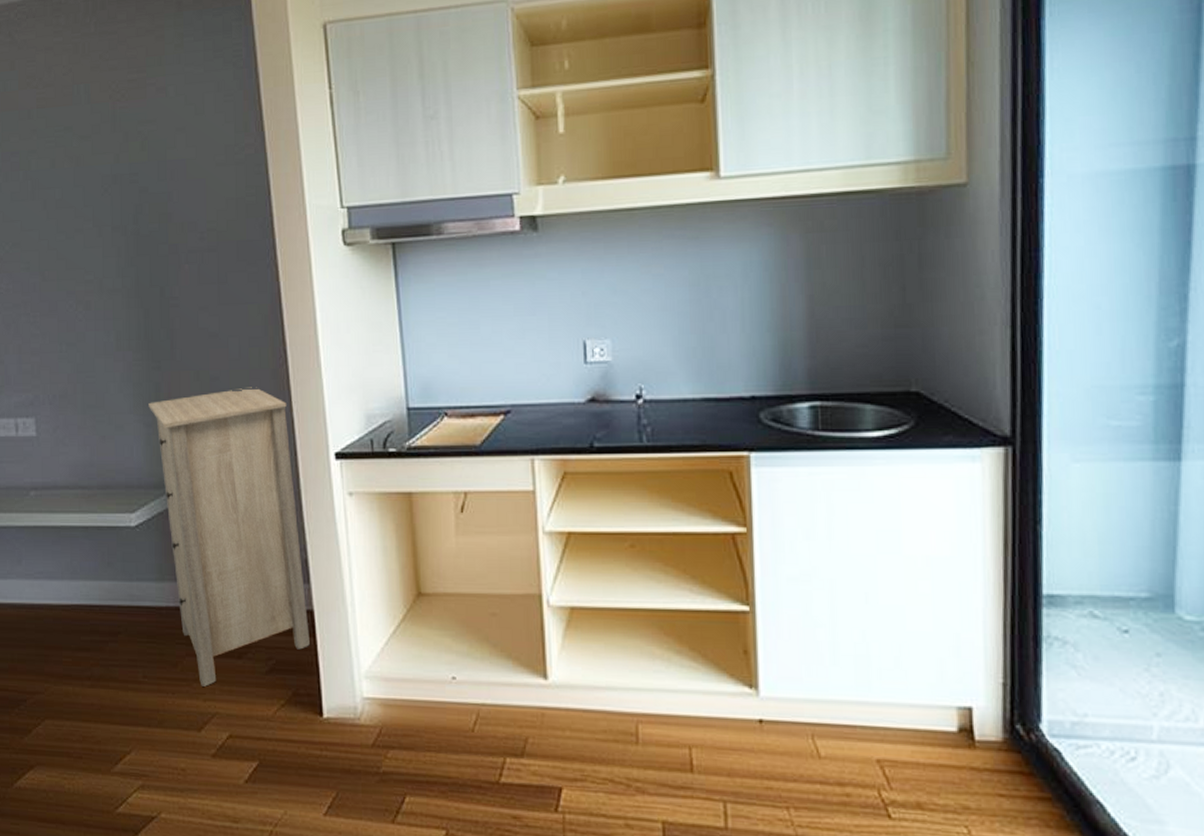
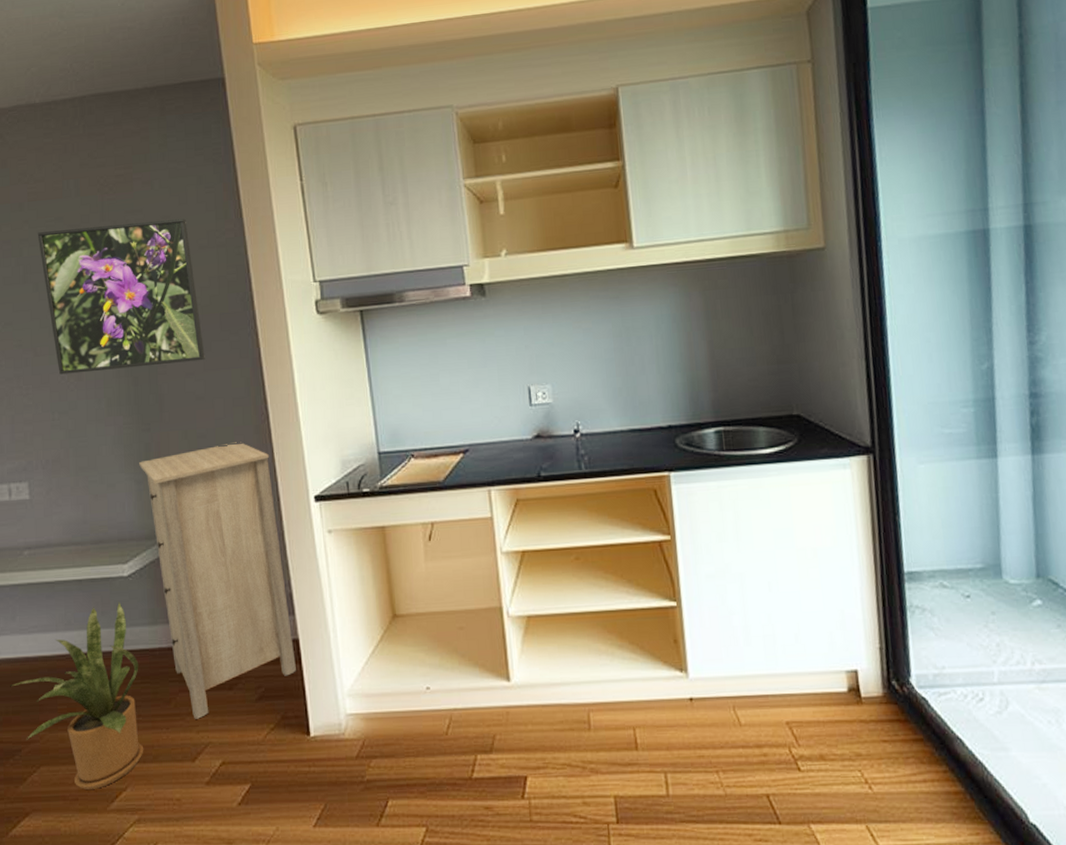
house plant: none [17,553,149,749] -> present [11,602,144,789]
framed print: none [46,131,220,303] -> present [37,219,205,375]

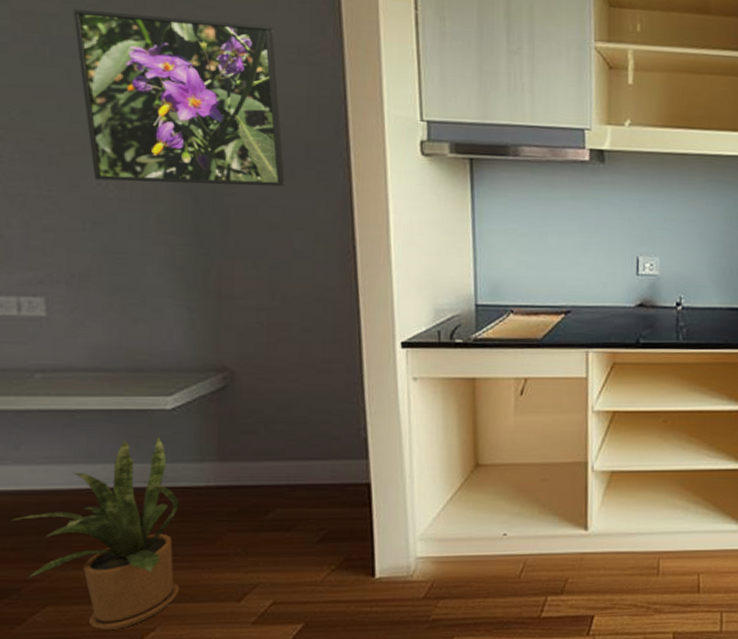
storage cabinet: present [139,442,296,719] -> none [194,278,365,559]

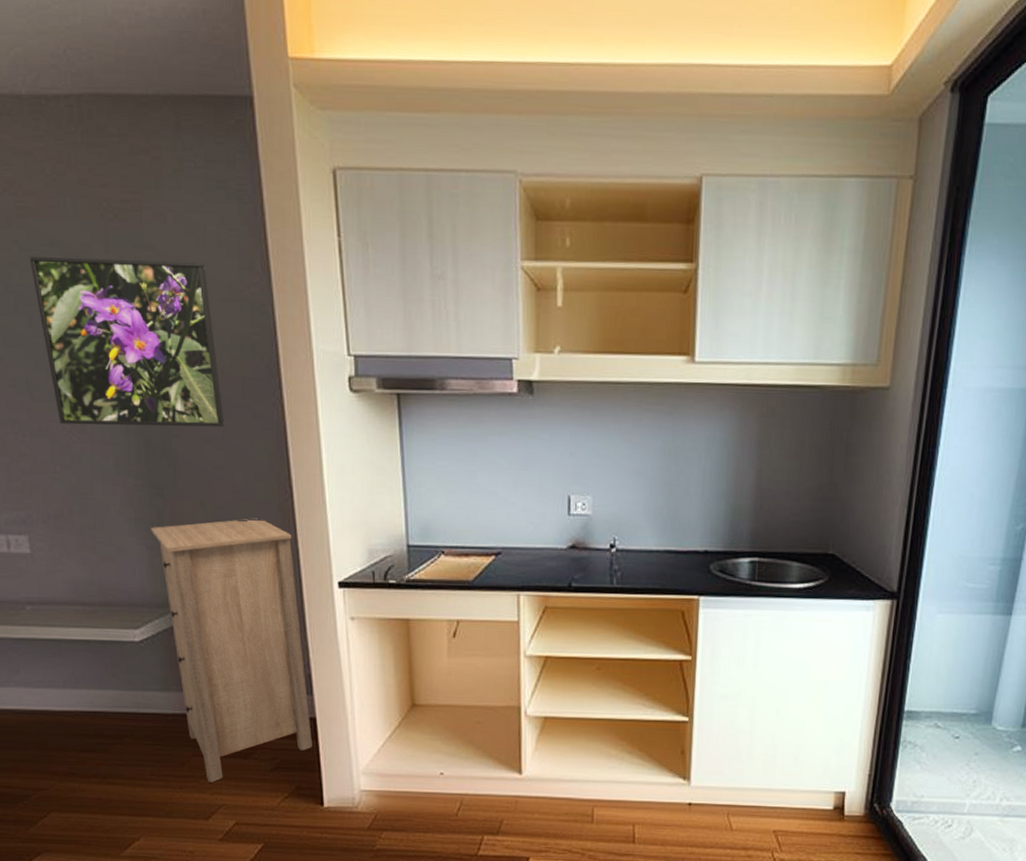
house plant: present [10,436,180,630] -> none [17,665,157,837]
storage cabinet: none [194,278,365,559] -> present [151,518,312,782]

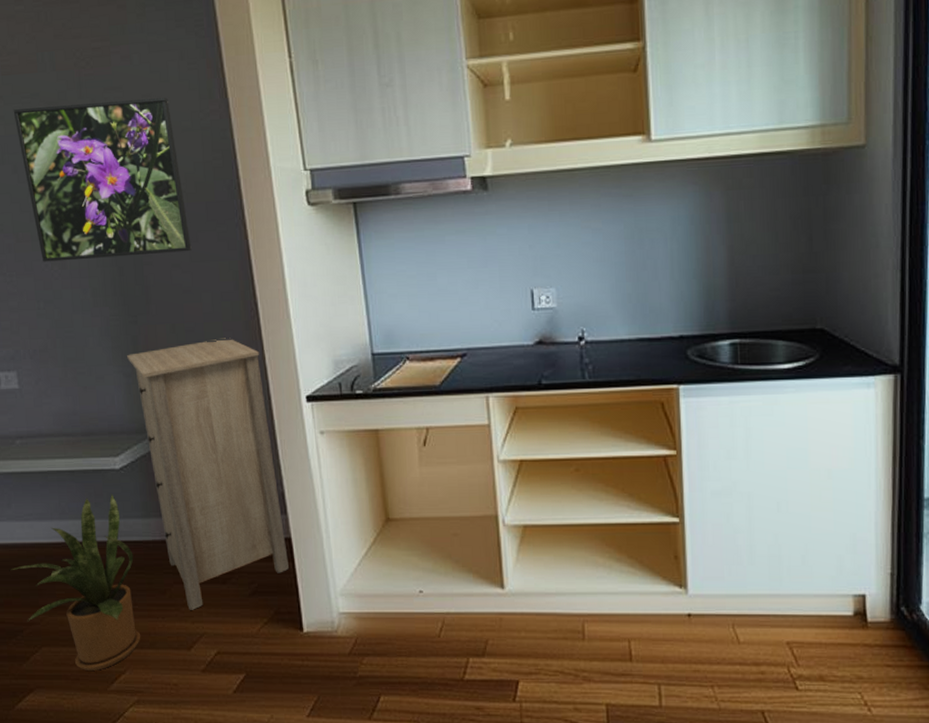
house plant: none [17,665,157,837] -> present [10,494,141,671]

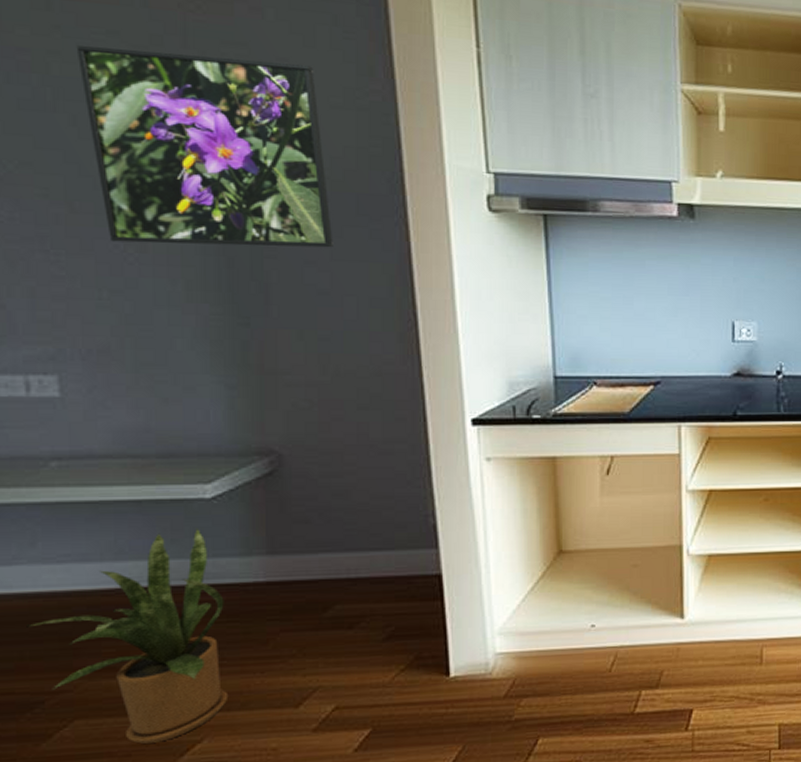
storage cabinet: present [127,337,289,610] -> none [232,350,436,661]

